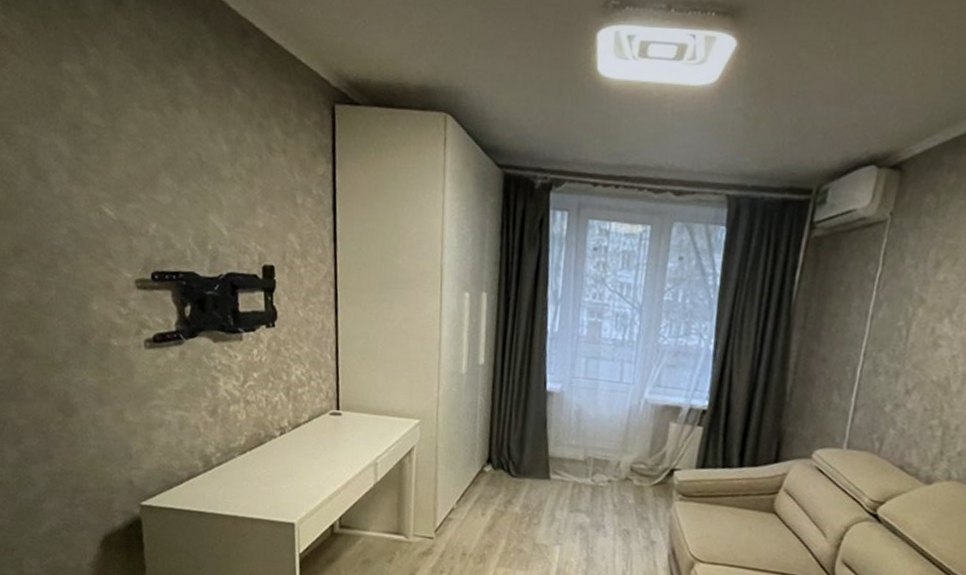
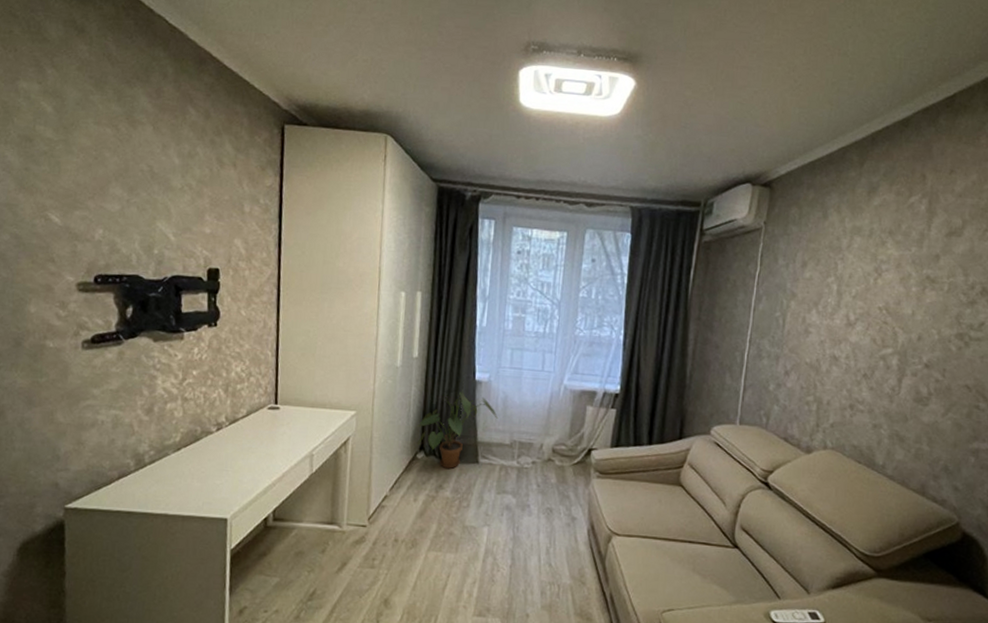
house plant: none [483,400,572,484] -> present [416,390,499,469]

